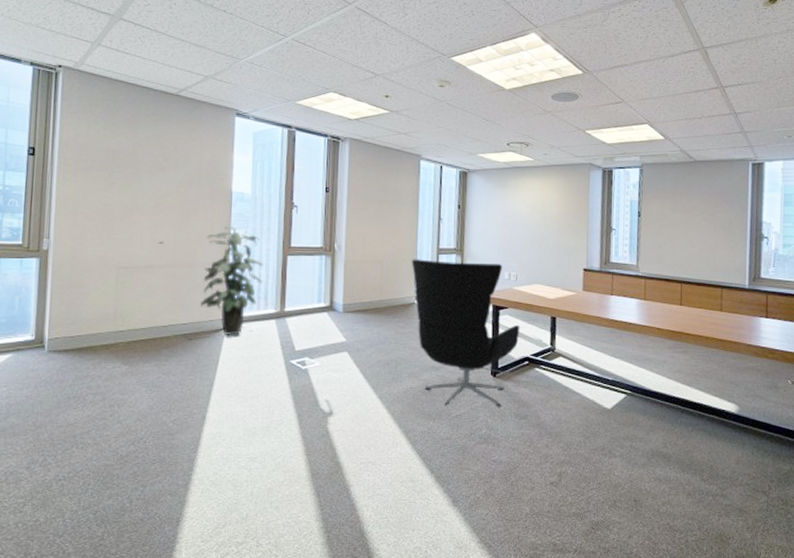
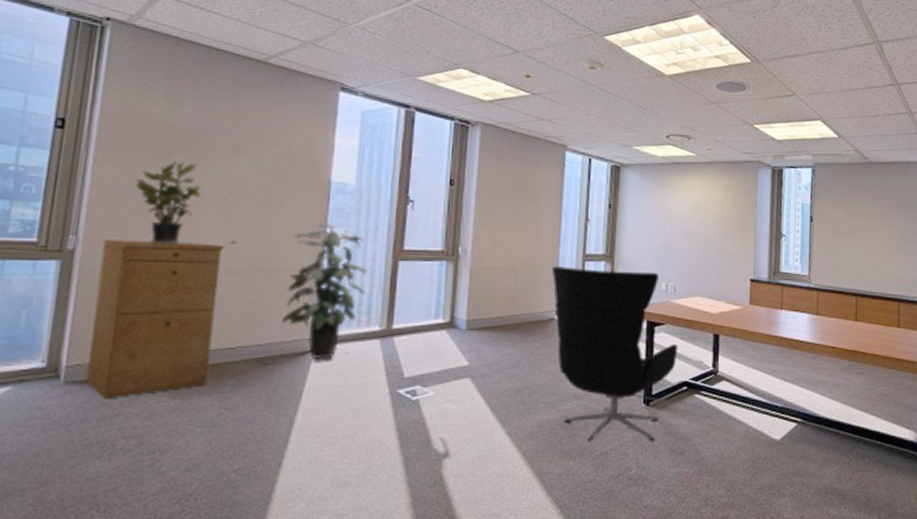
filing cabinet: none [63,242,155,365] -> present [86,240,225,399]
potted plant: none [87,178,136,245] -> present [134,161,201,245]

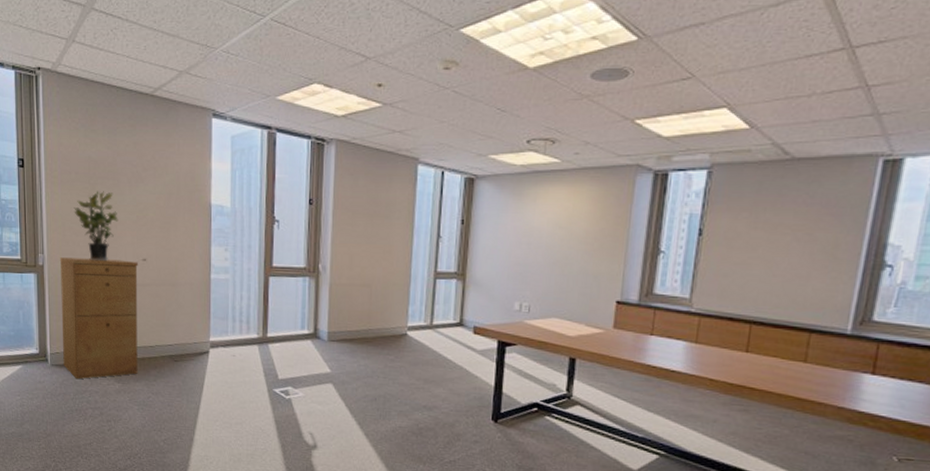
indoor plant: present [282,224,367,361] -> none [184,243,244,360]
office chair: present [551,266,678,442] -> none [403,283,530,456]

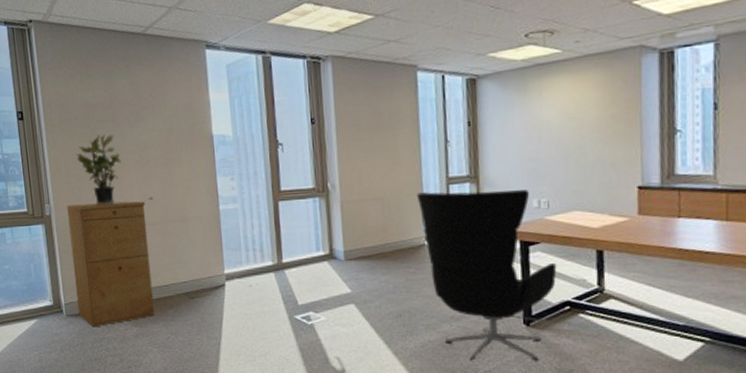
office chair: none [403,283,530,456] -> present [416,190,557,361]

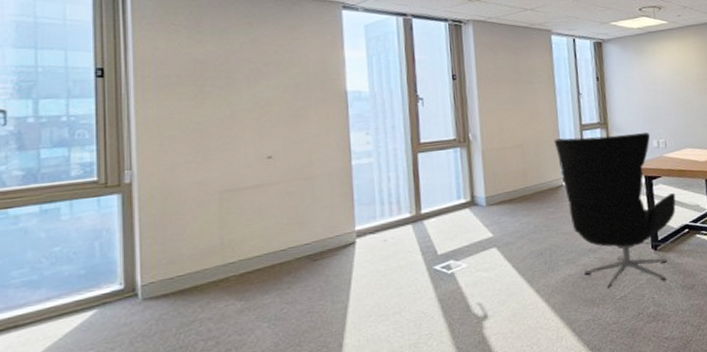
filing cabinet: present [66,201,155,328] -> none [155,161,266,310]
potted plant: present [76,134,122,206] -> none [174,92,235,169]

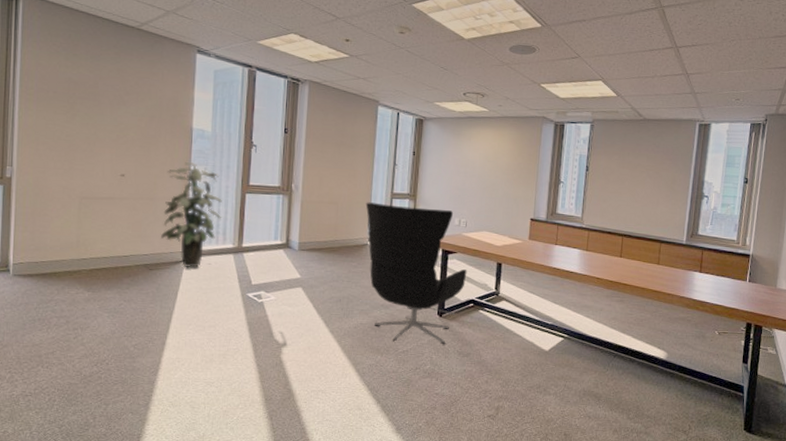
indoor plant: none [322,129,393,250] -> present [161,162,222,269]

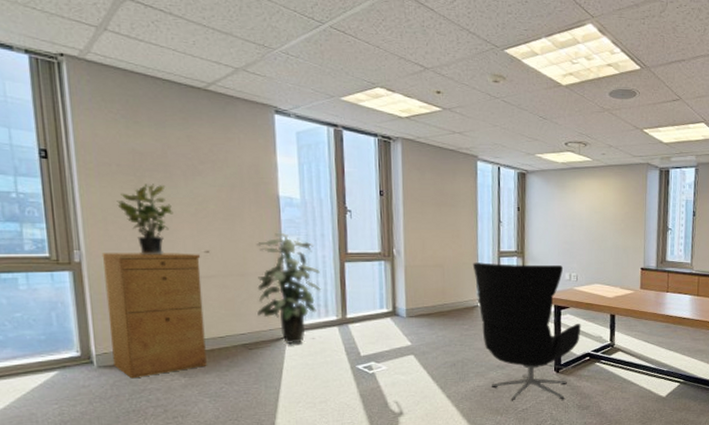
filing cabinet: none [27,170,117,289] -> present [101,253,207,379]
potted plant: none [49,110,97,176] -> present [117,184,174,255]

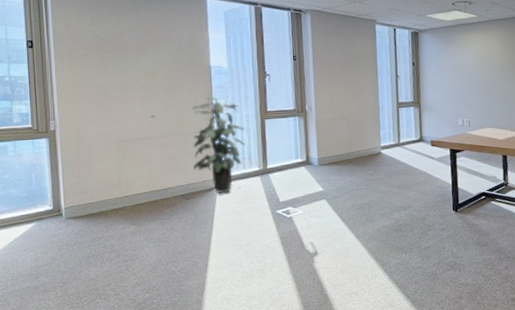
filing cabinet: present [101,253,207,379] -> none [71,118,152,228]
potted plant: present [117,184,174,255] -> none [83,62,127,122]
office chair: present [472,262,581,401] -> none [374,112,476,240]

